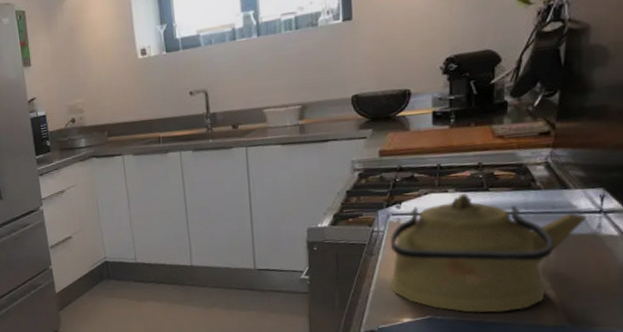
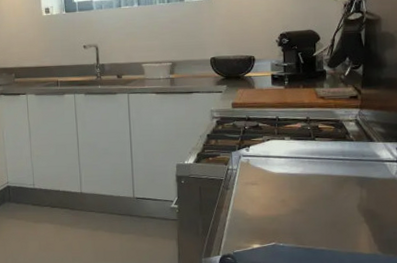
kettle: present [389,194,586,314] -> none [241,141,387,242]

